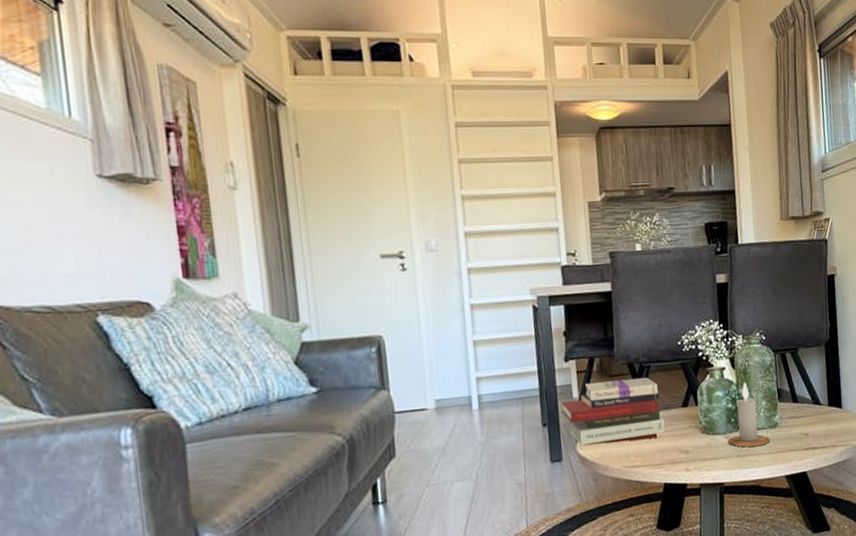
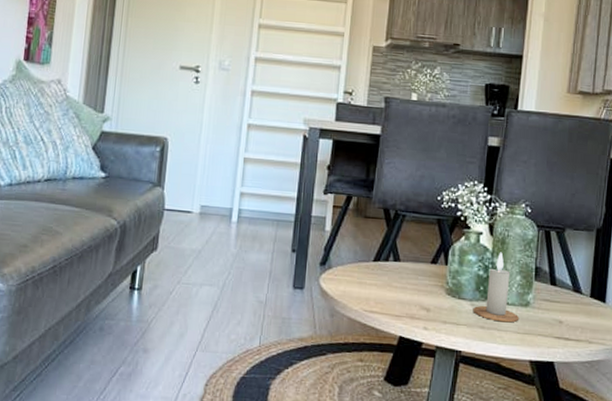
books: present [561,378,666,446] -> none [312,219,411,288]

